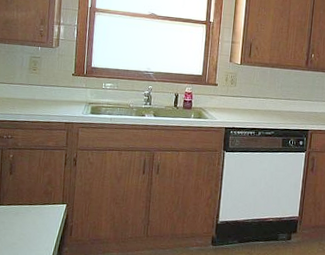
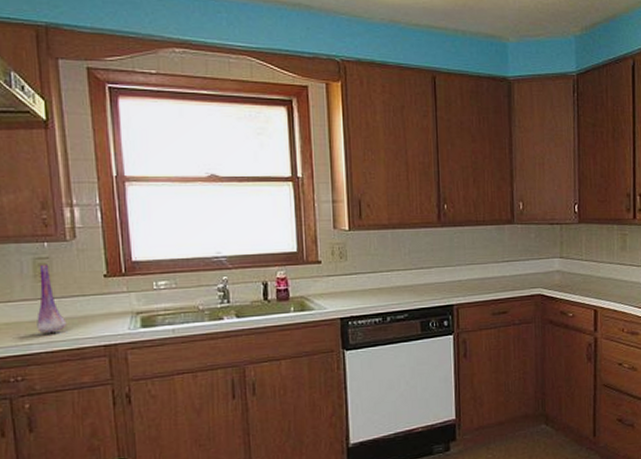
vase: none [25,61,44,109] -> present [37,264,67,333]

